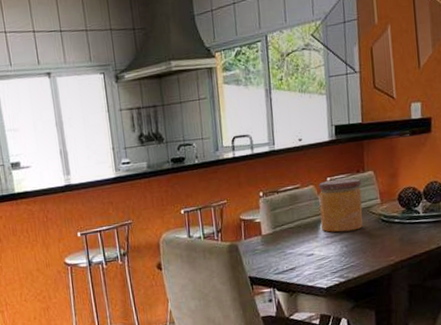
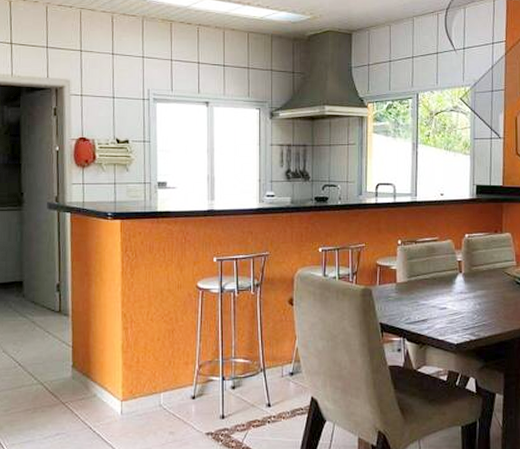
jar: present [319,178,363,233] -> none [456,238,499,289]

